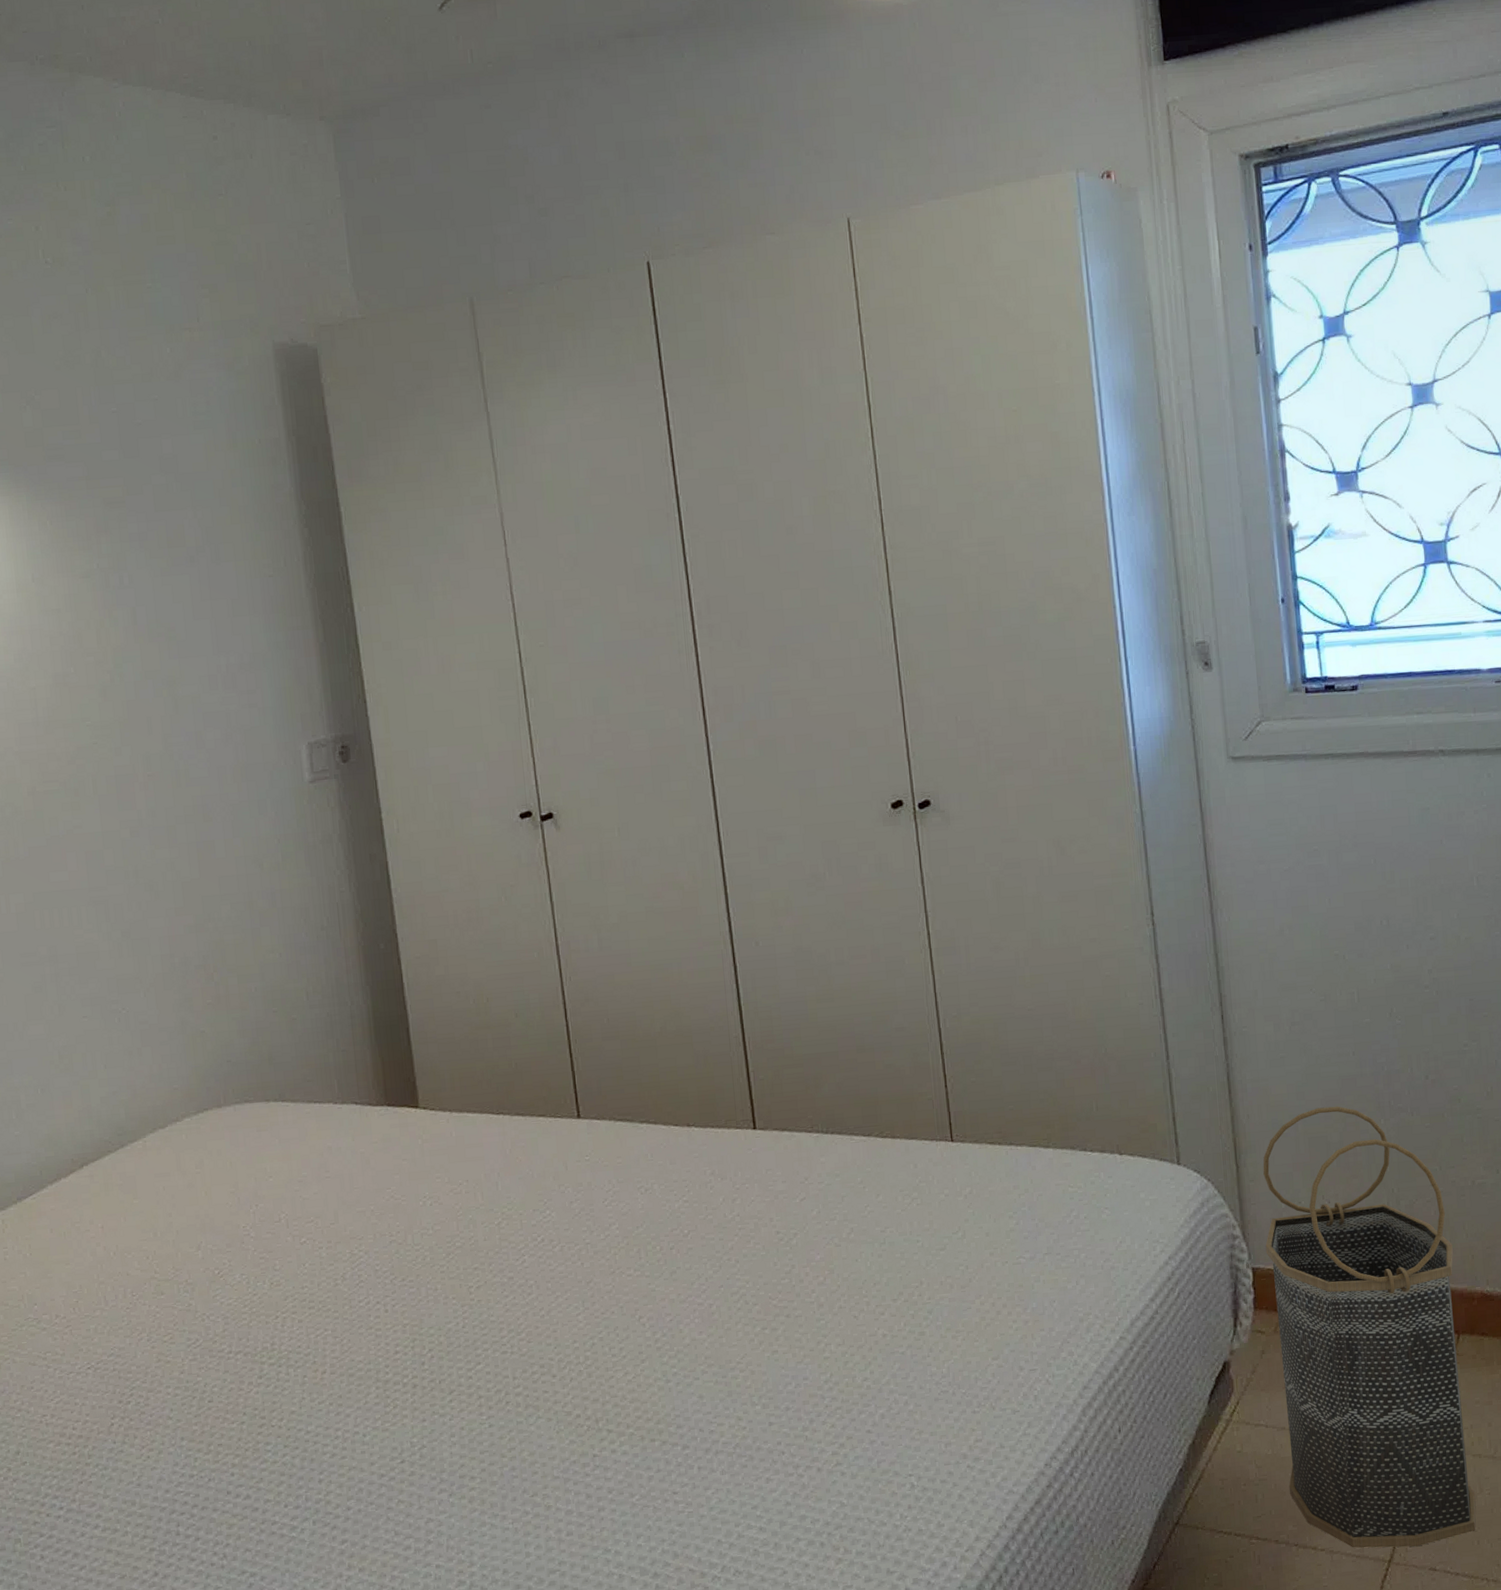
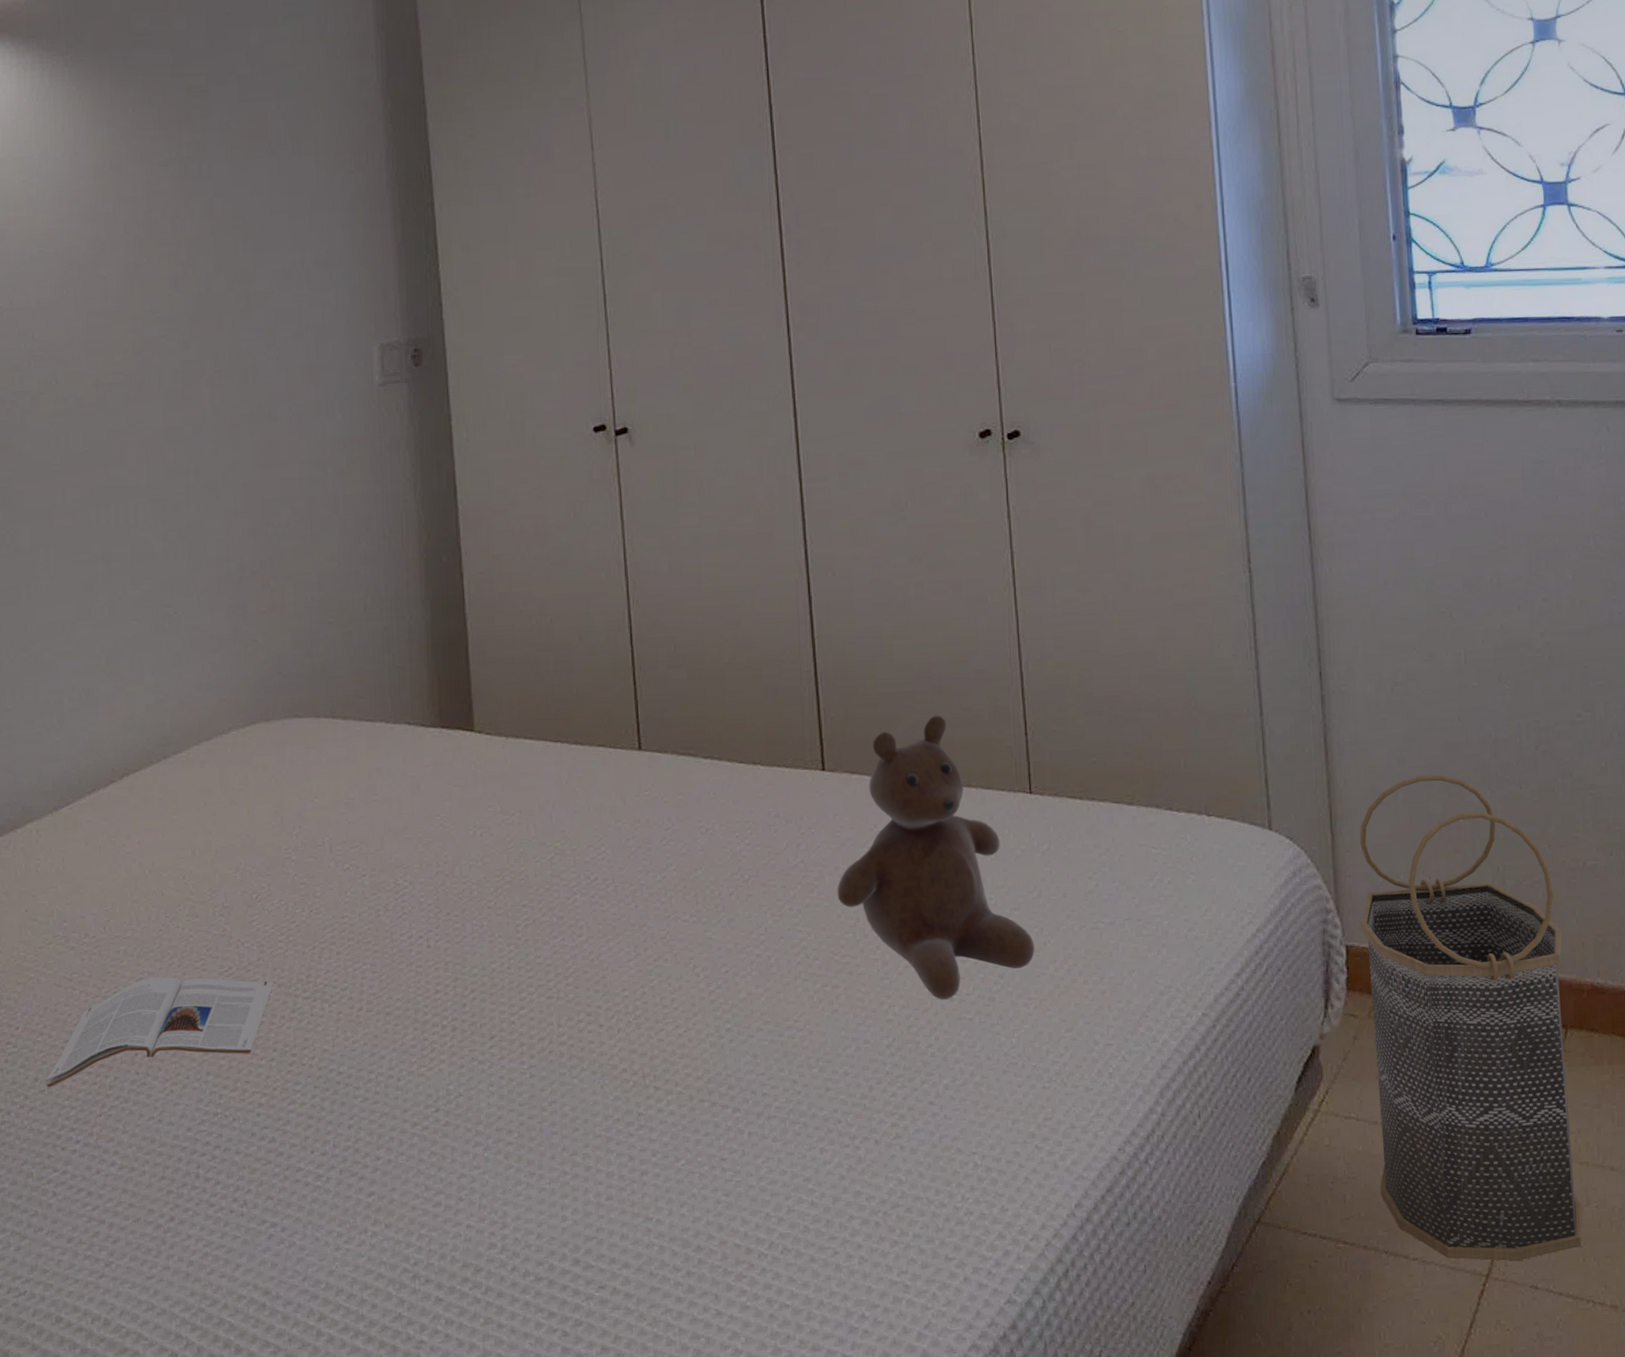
magazine: none [27,1350,241,1461] -> present [46,976,275,1089]
teddy bear: none [772,1072,961,1336] -> present [837,715,1035,1000]

